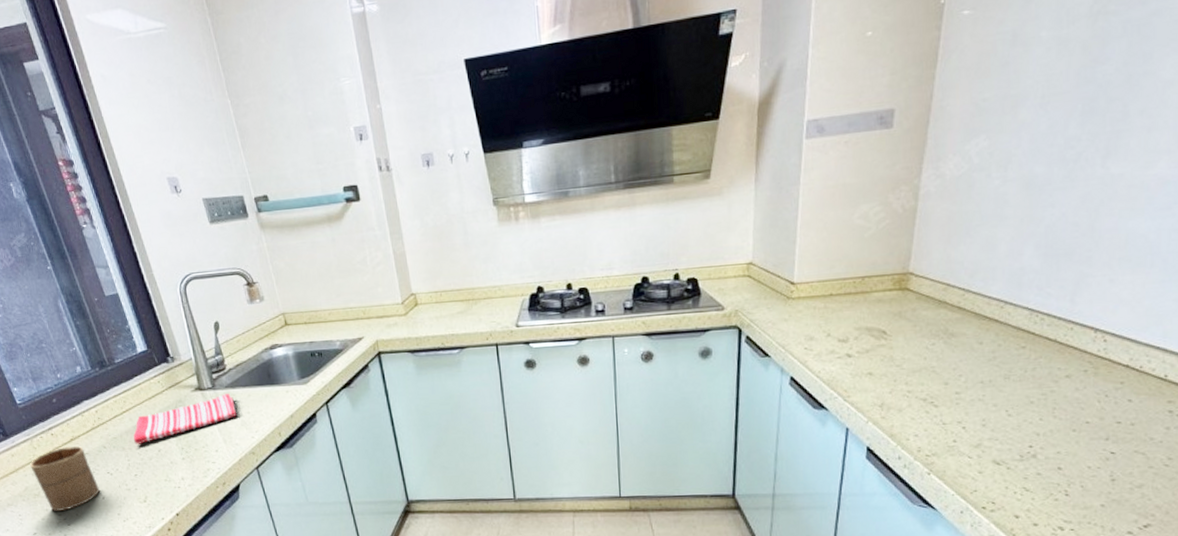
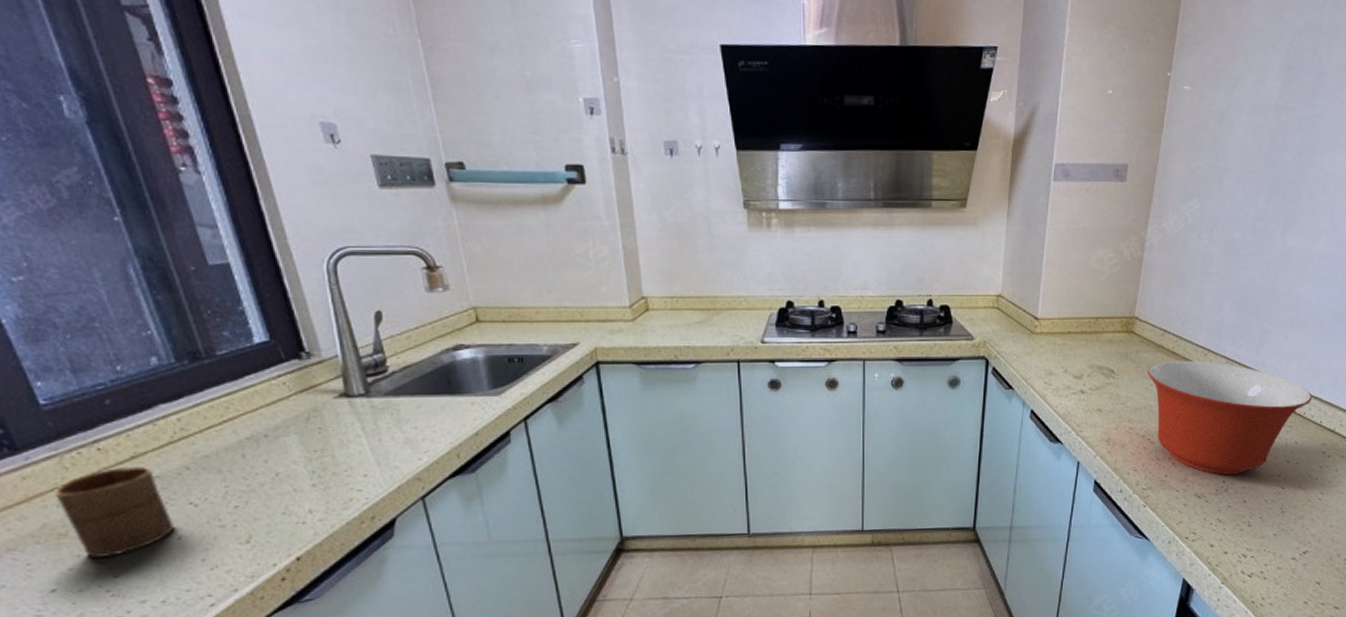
dish towel: present [133,394,236,444] -> none [237,403,398,465]
mixing bowl: none [927,314,1151,439] -> present [1148,360,1312,475]

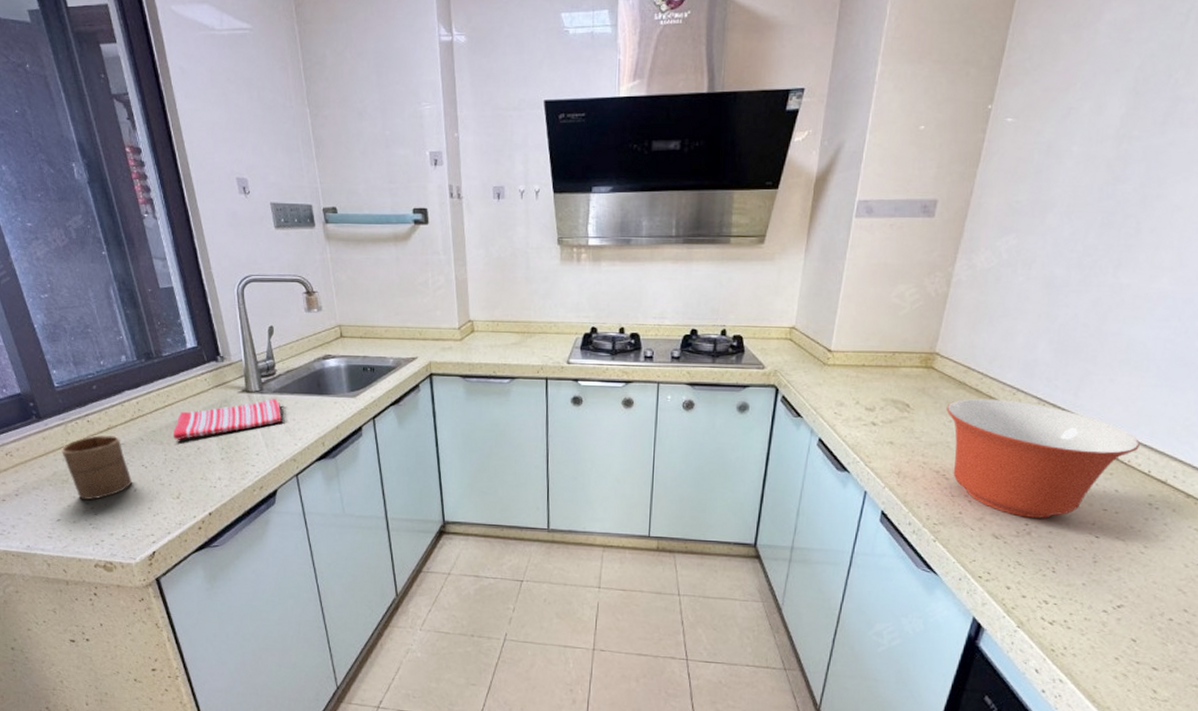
dish towel: none [237,403,398,465] -> present [174,399,281,440]

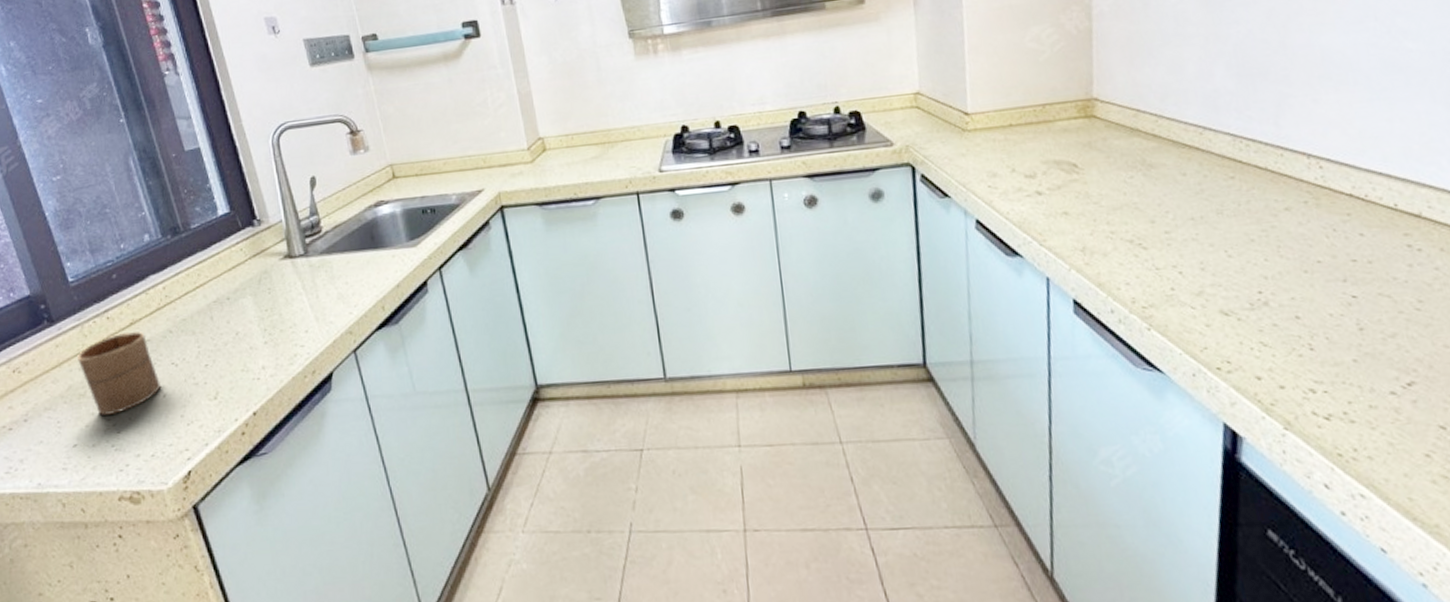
dish towel: present [174,399,281,440] -> none [207,261,332,327]
mixing bowl: present [946,398,1140,518] -> none [1122,141,1374,284]

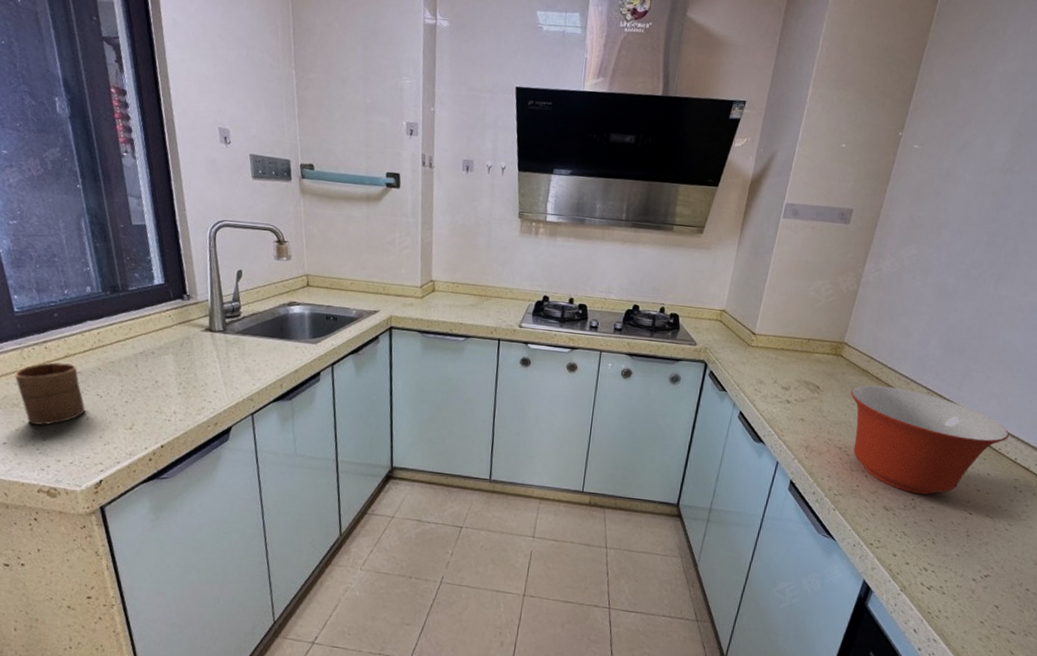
mixing bowl: none [1122,141,1374,284] -> present [850,385,1009,495]

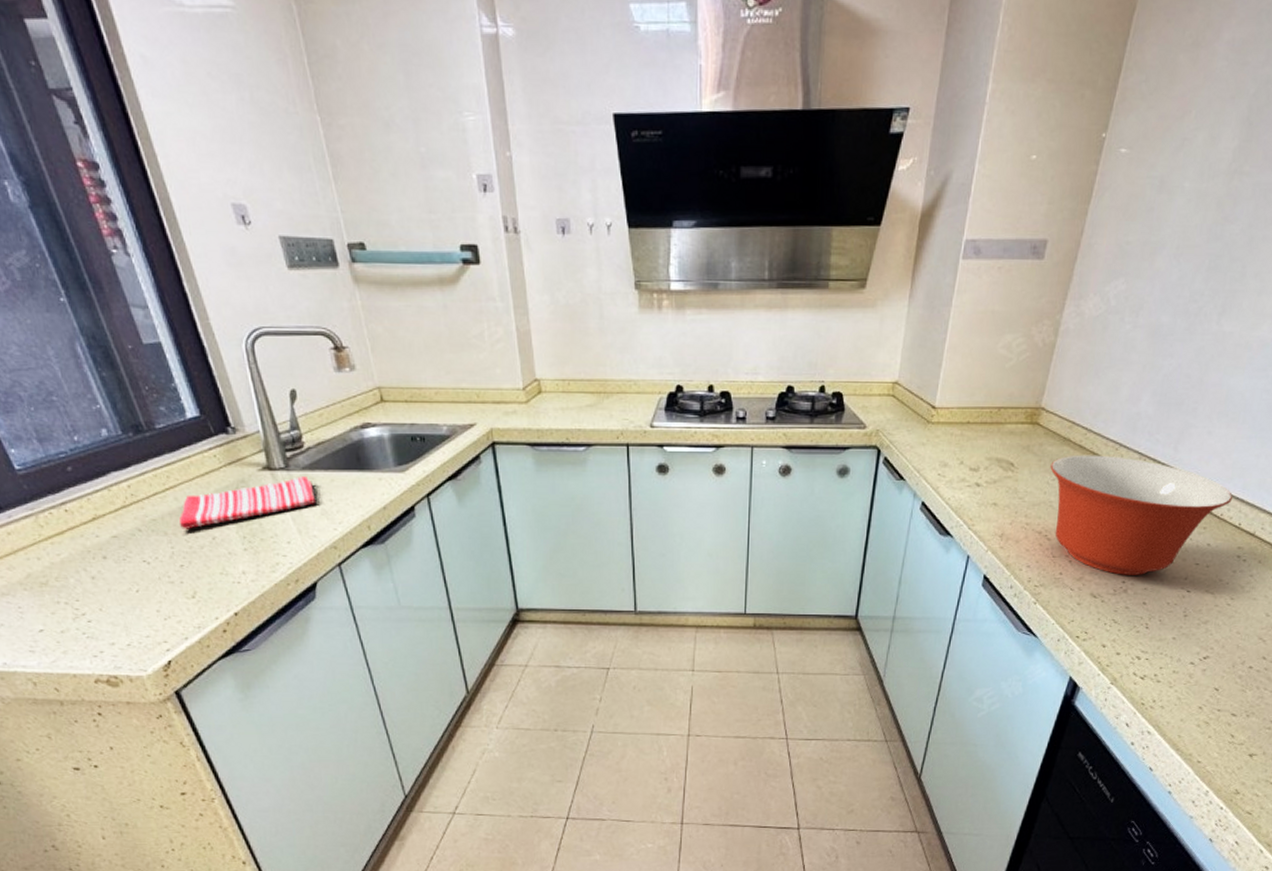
cup: present [15,362,85,426] -> none [34,527,132,604]
dish towel: none [132,339,243,373] -> present [179,476,315,529]

